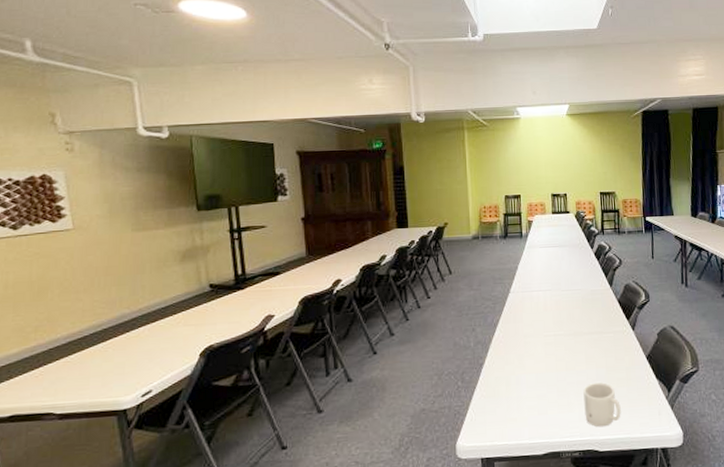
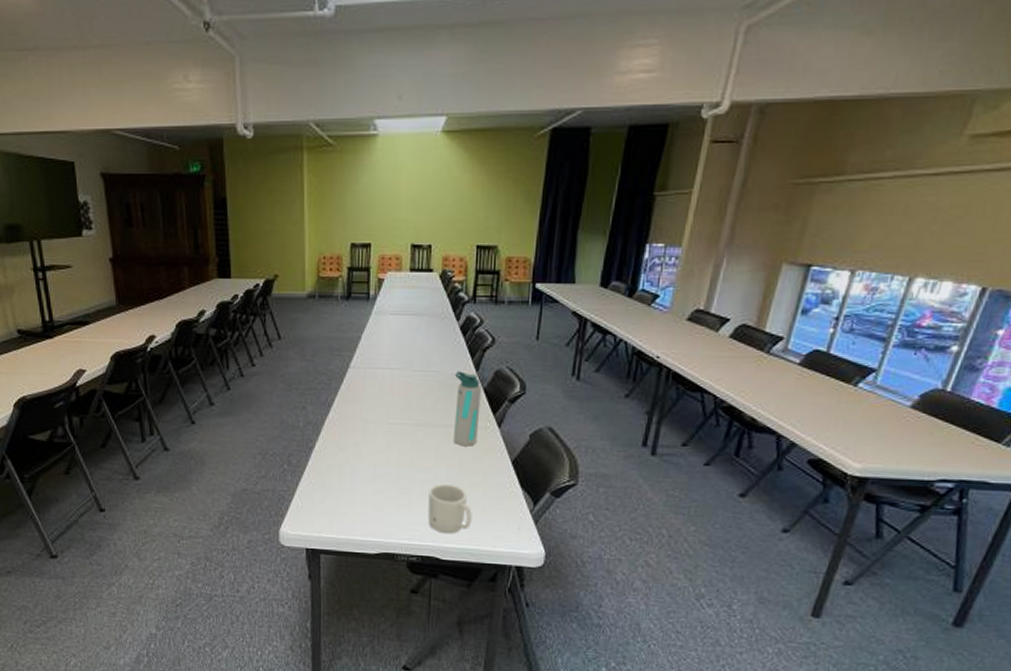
water bottle: none [594,288,618,349] -> present [454,371,481,447]

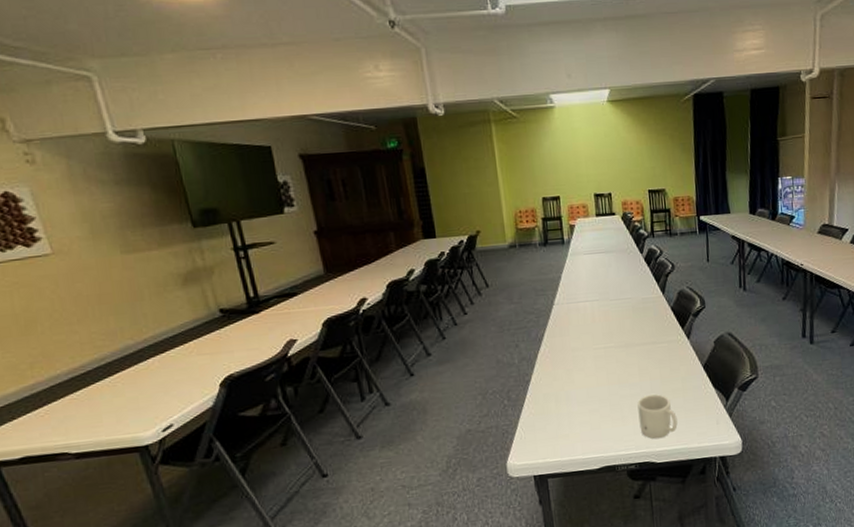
water bottle: present [454,371,481,447] -> none [645,295,672,360]

